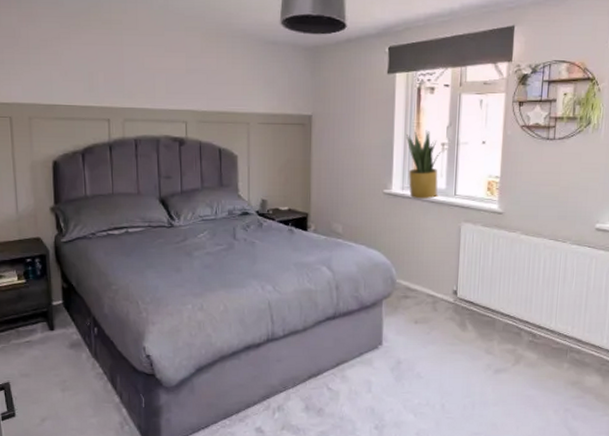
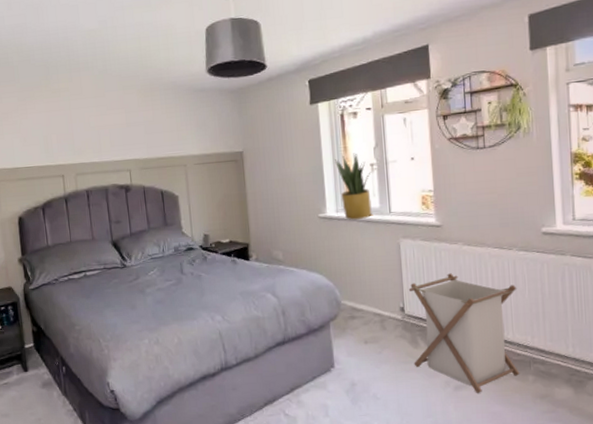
laundry basket: none [459,261,565,377] -> present [408,273,520,393]

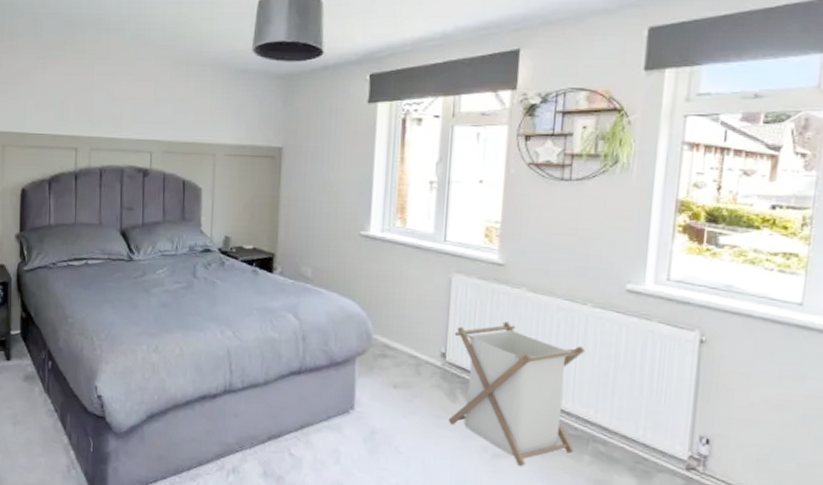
planter: present [335,153,372,220] -> none [388,166,430,244]

